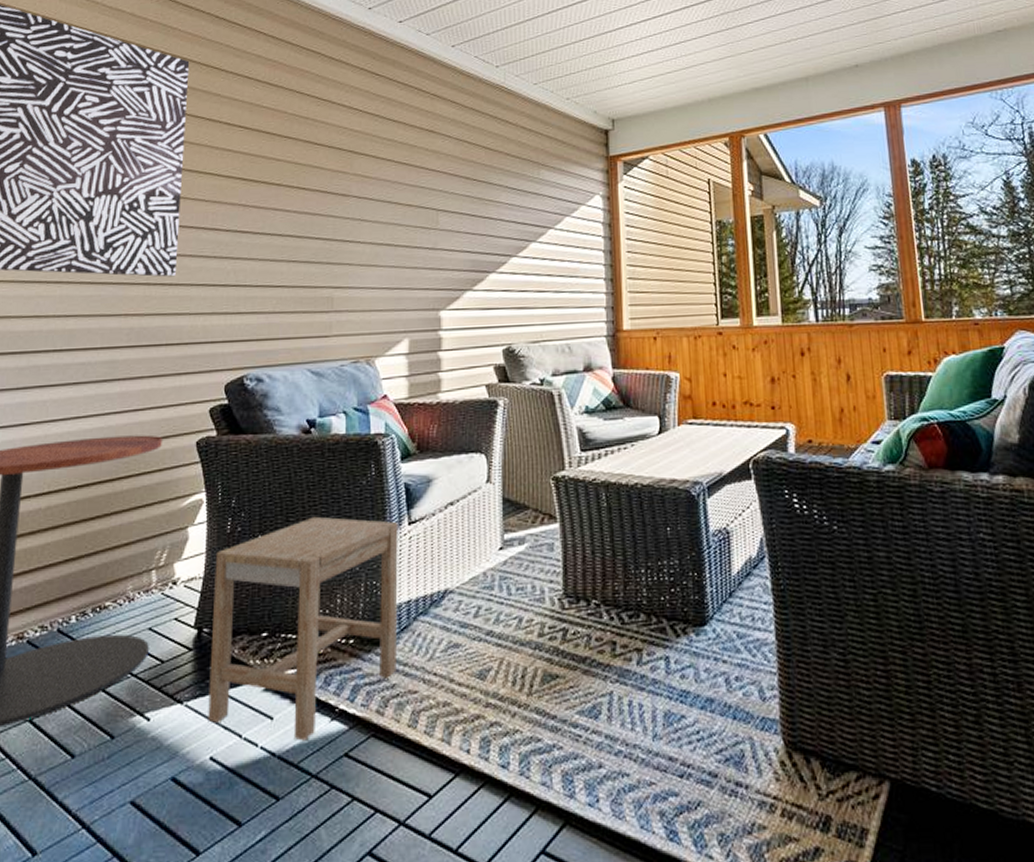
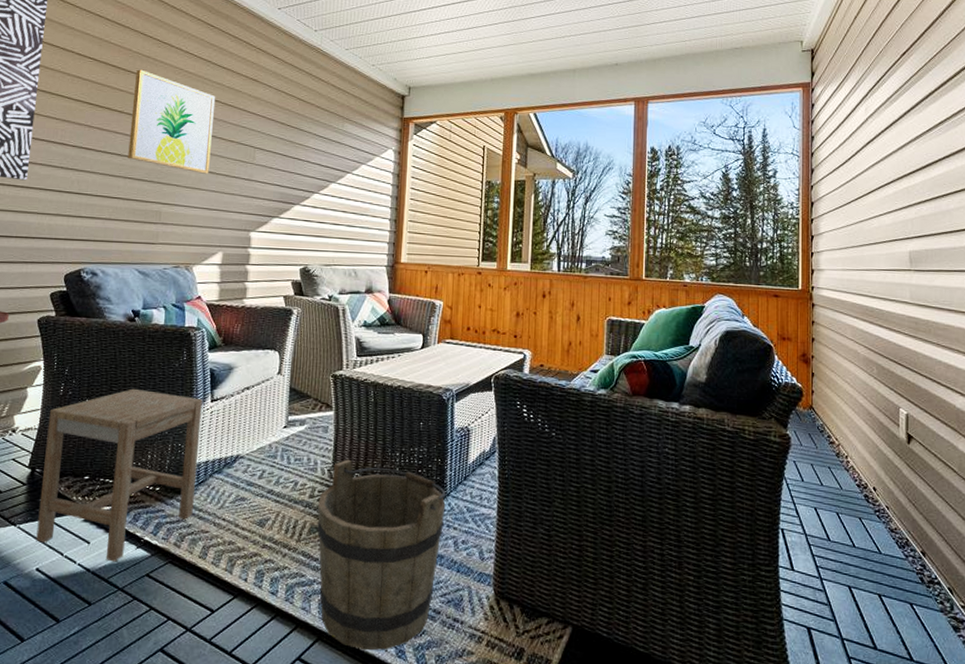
wall art: none [290,133,388,248] -> present [127,69,216,174]
bucket: none [549,582,710,835] -> present [317,459,446,651]

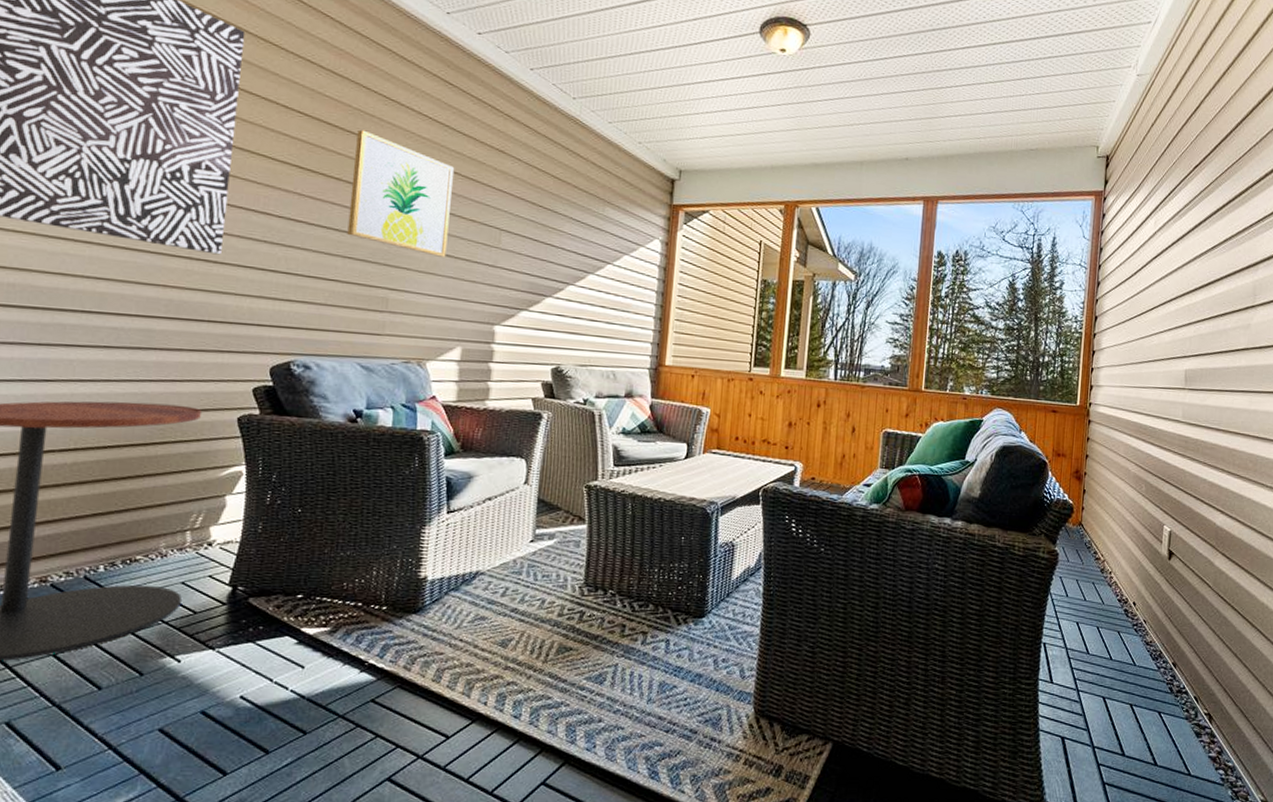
stool: present [36,388,203,562] -> none [239,497,437,688]
bucket: present [317,459,446,651] -> none [566,575,707,773]

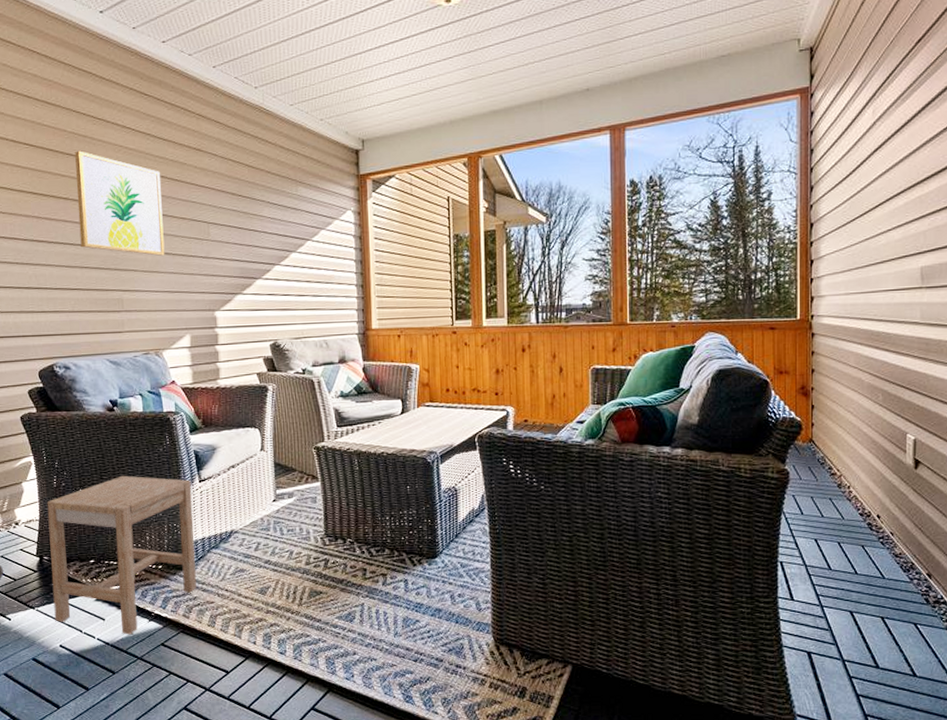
stool: none [239,497,437,688] -> present [47,475,197,635]

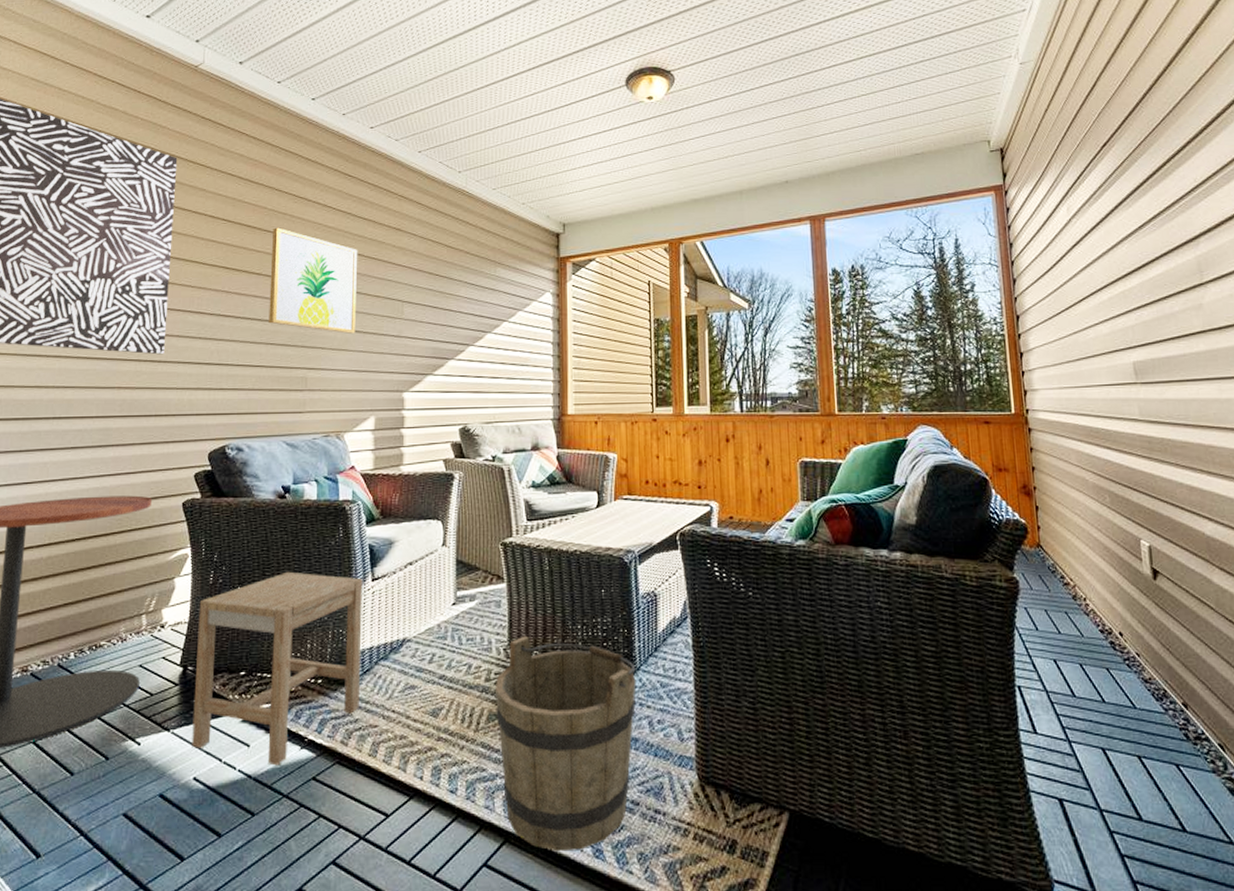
bucket: none [314,526,439,698] -> present [494,635,636,852]

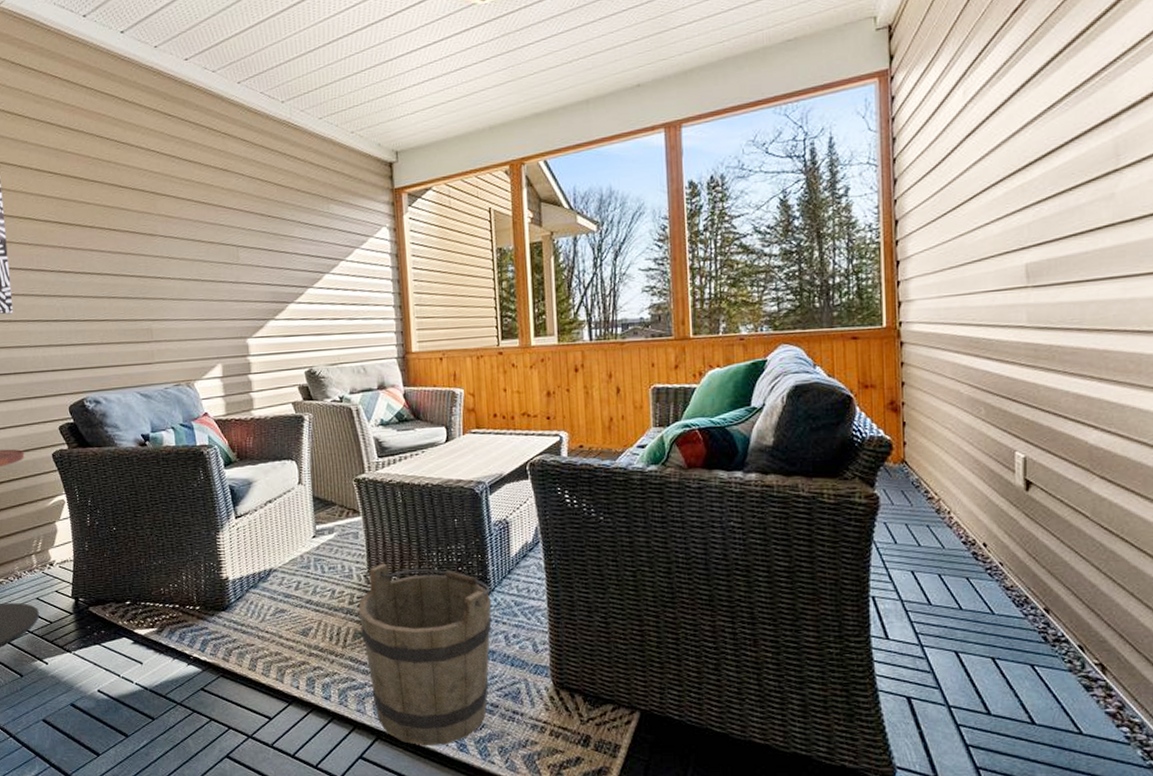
stool: present [192,571,363,766] -> none [81,512,236,679]
wall art: present [268,227,358,334] -> none [99,176,194,283]

